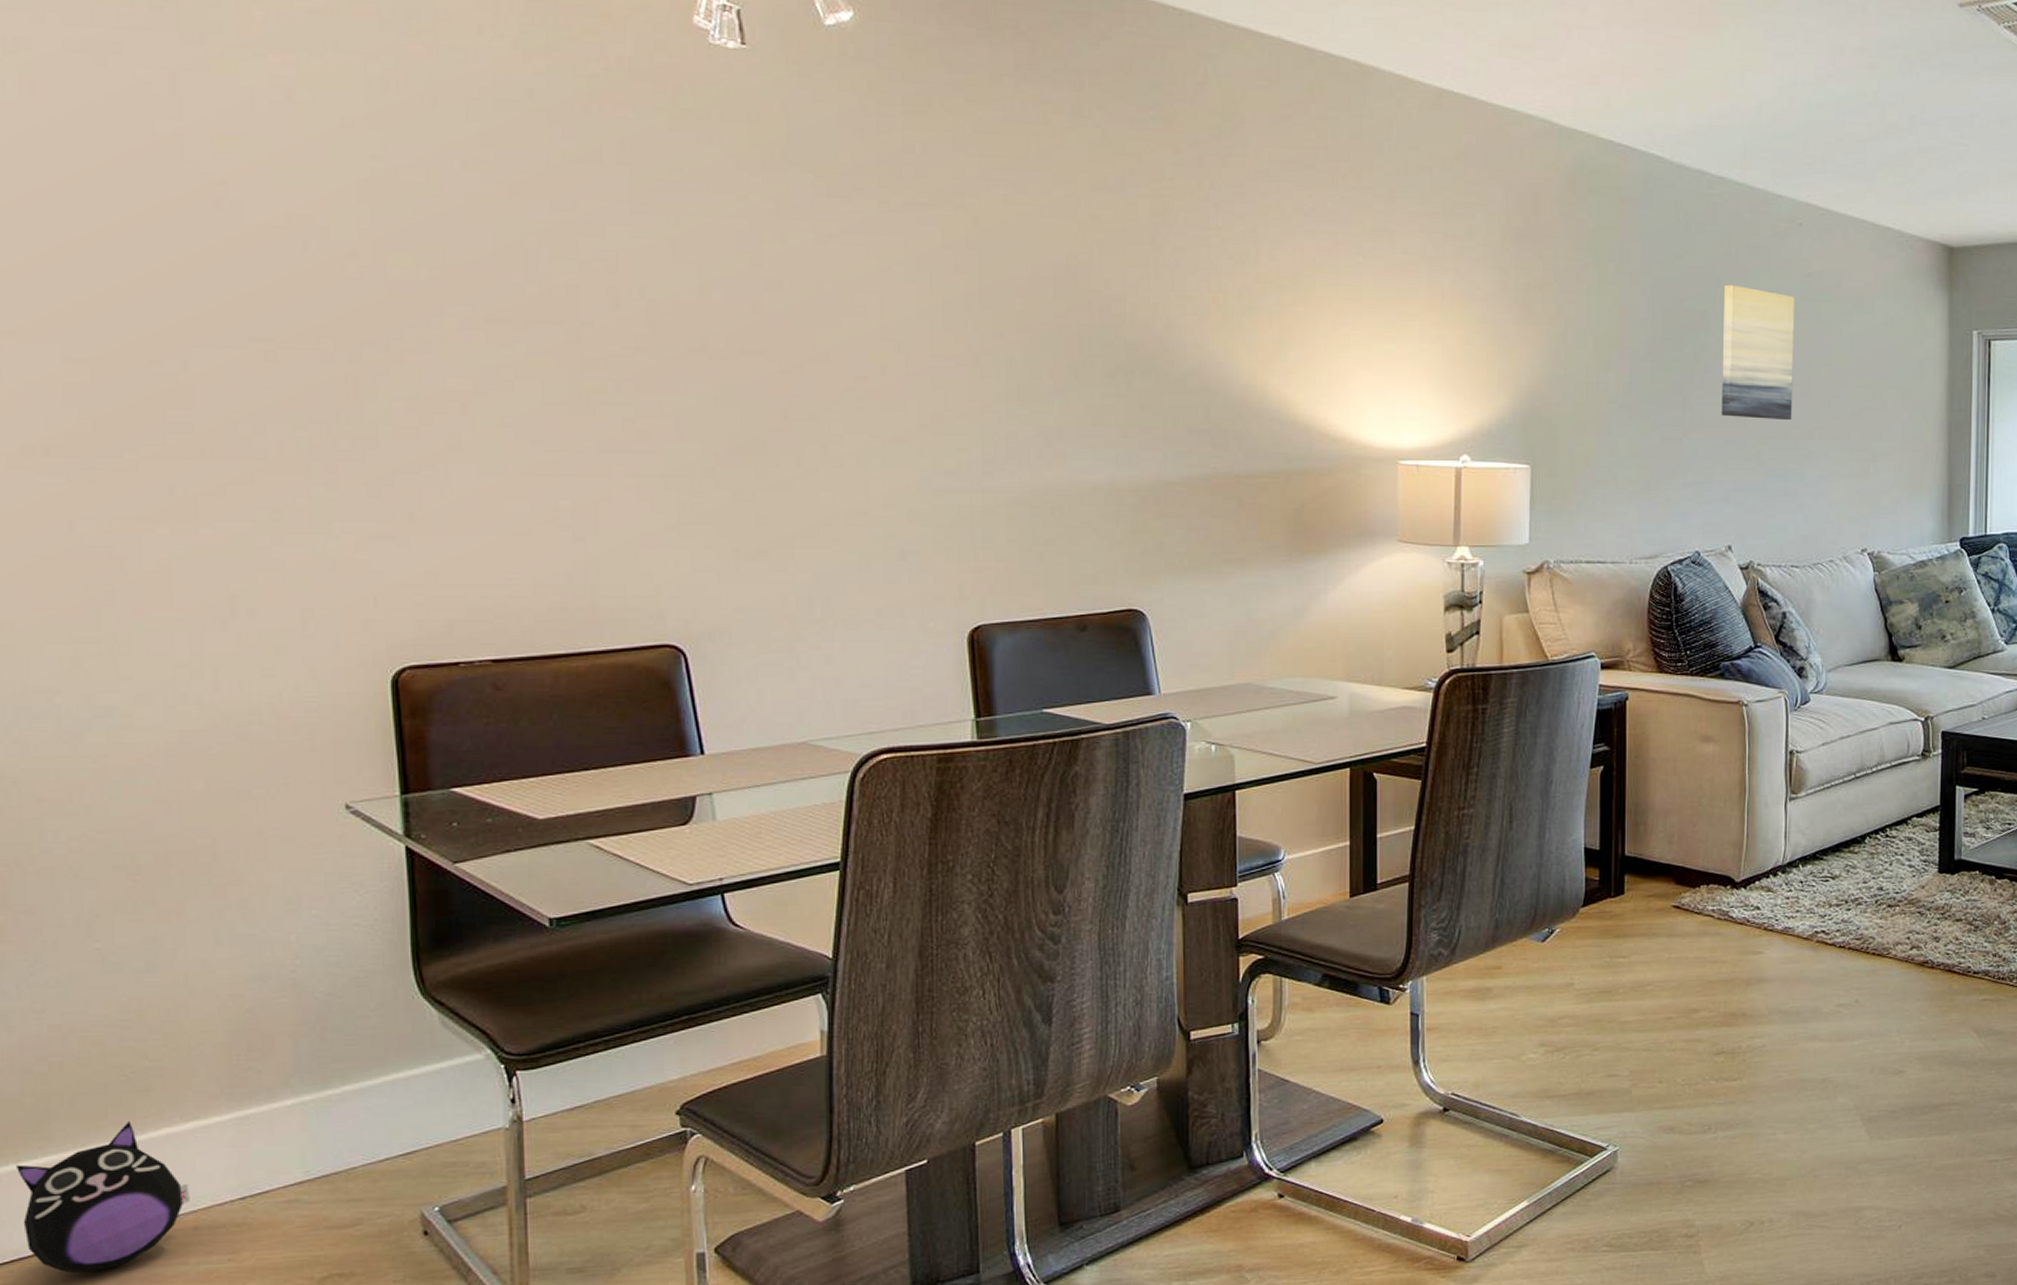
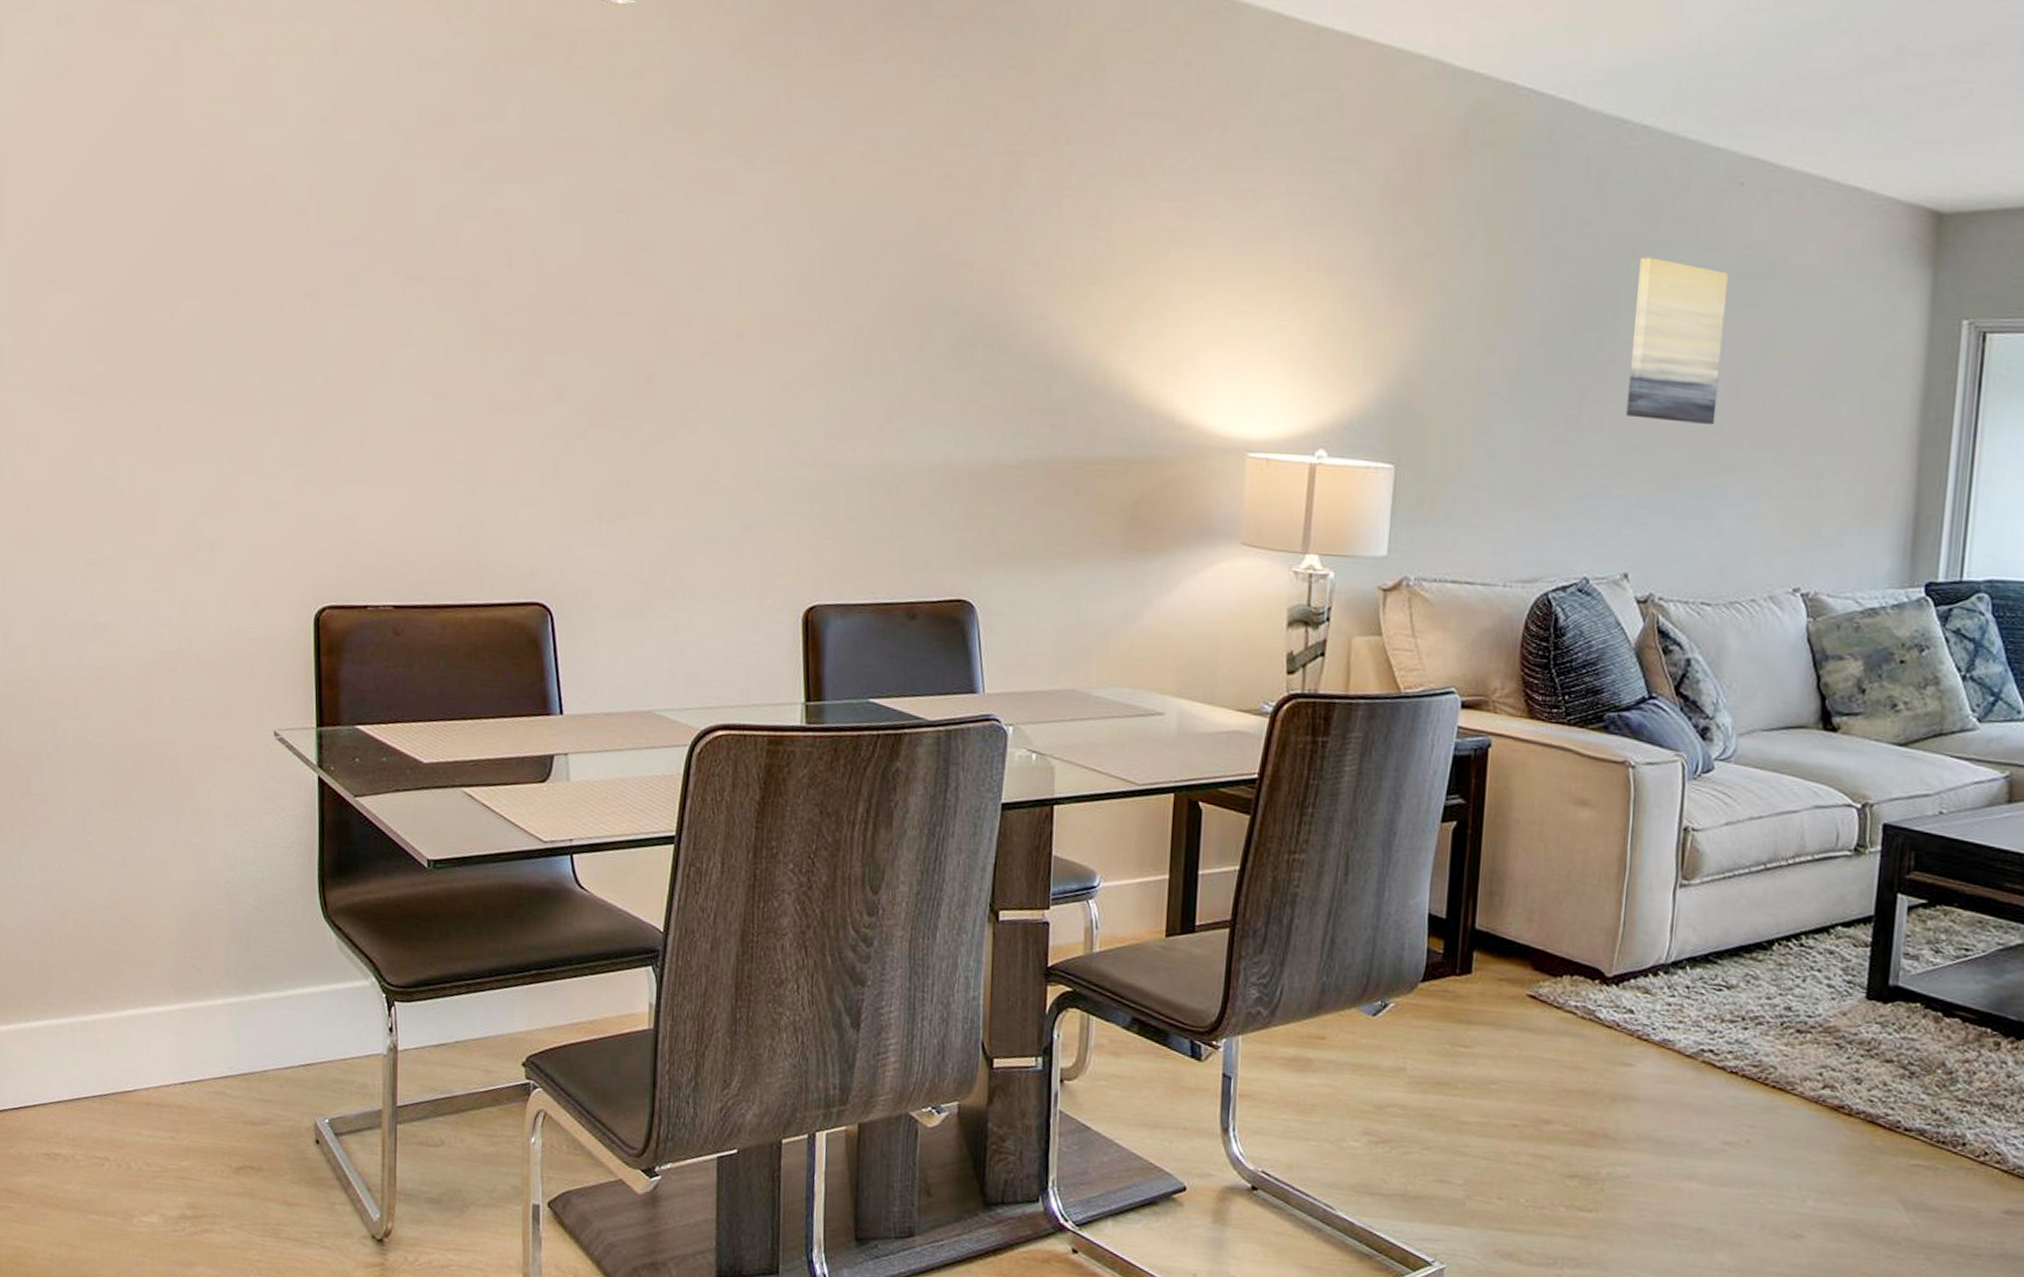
plush toy: present [16,1120,190,1273] -> none [26,998,145,1130]

